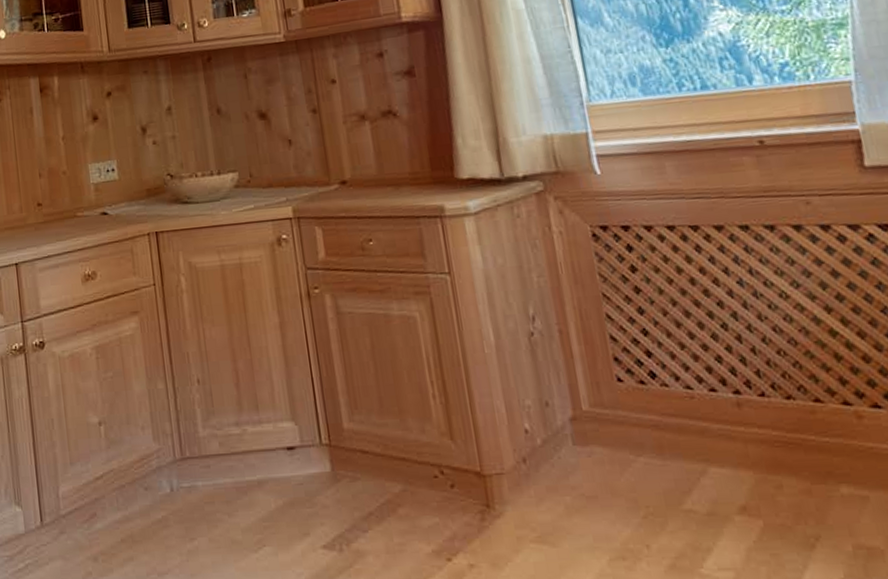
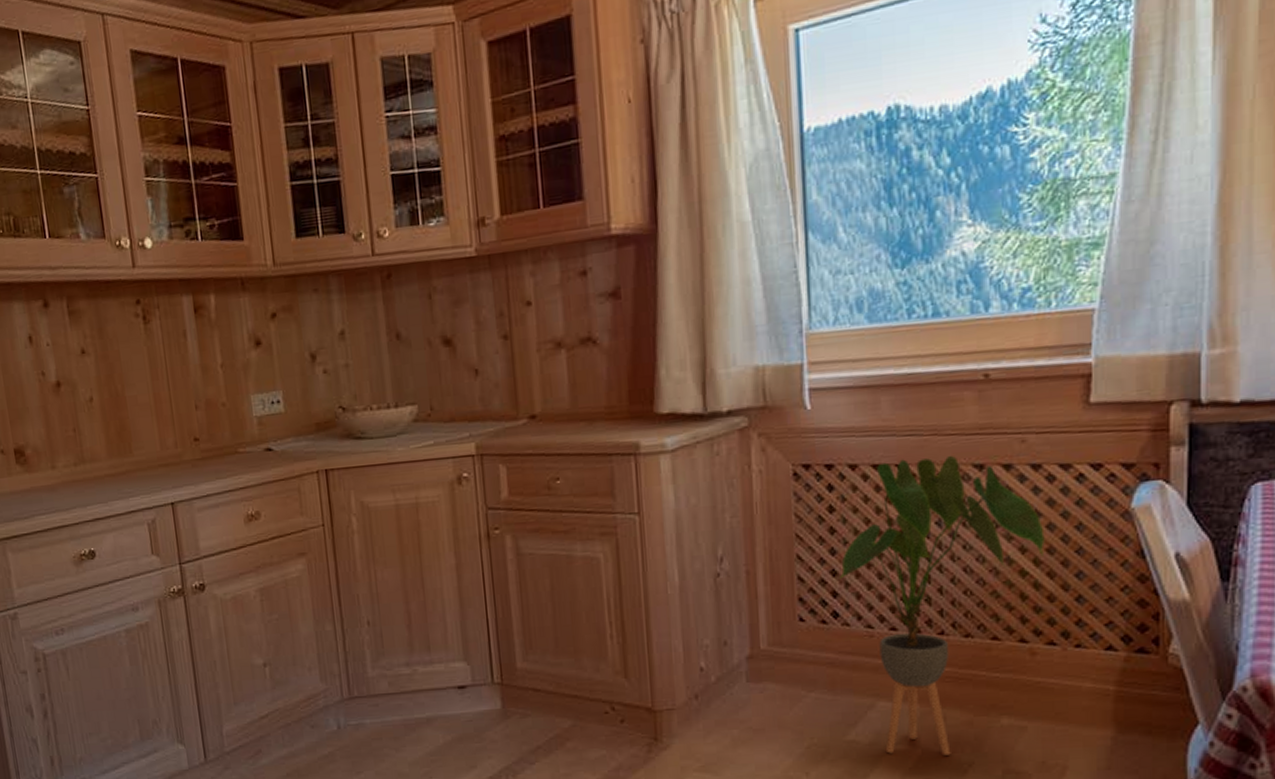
house plant: none [650,216,850,528] -> present [838,455,1045,756]

